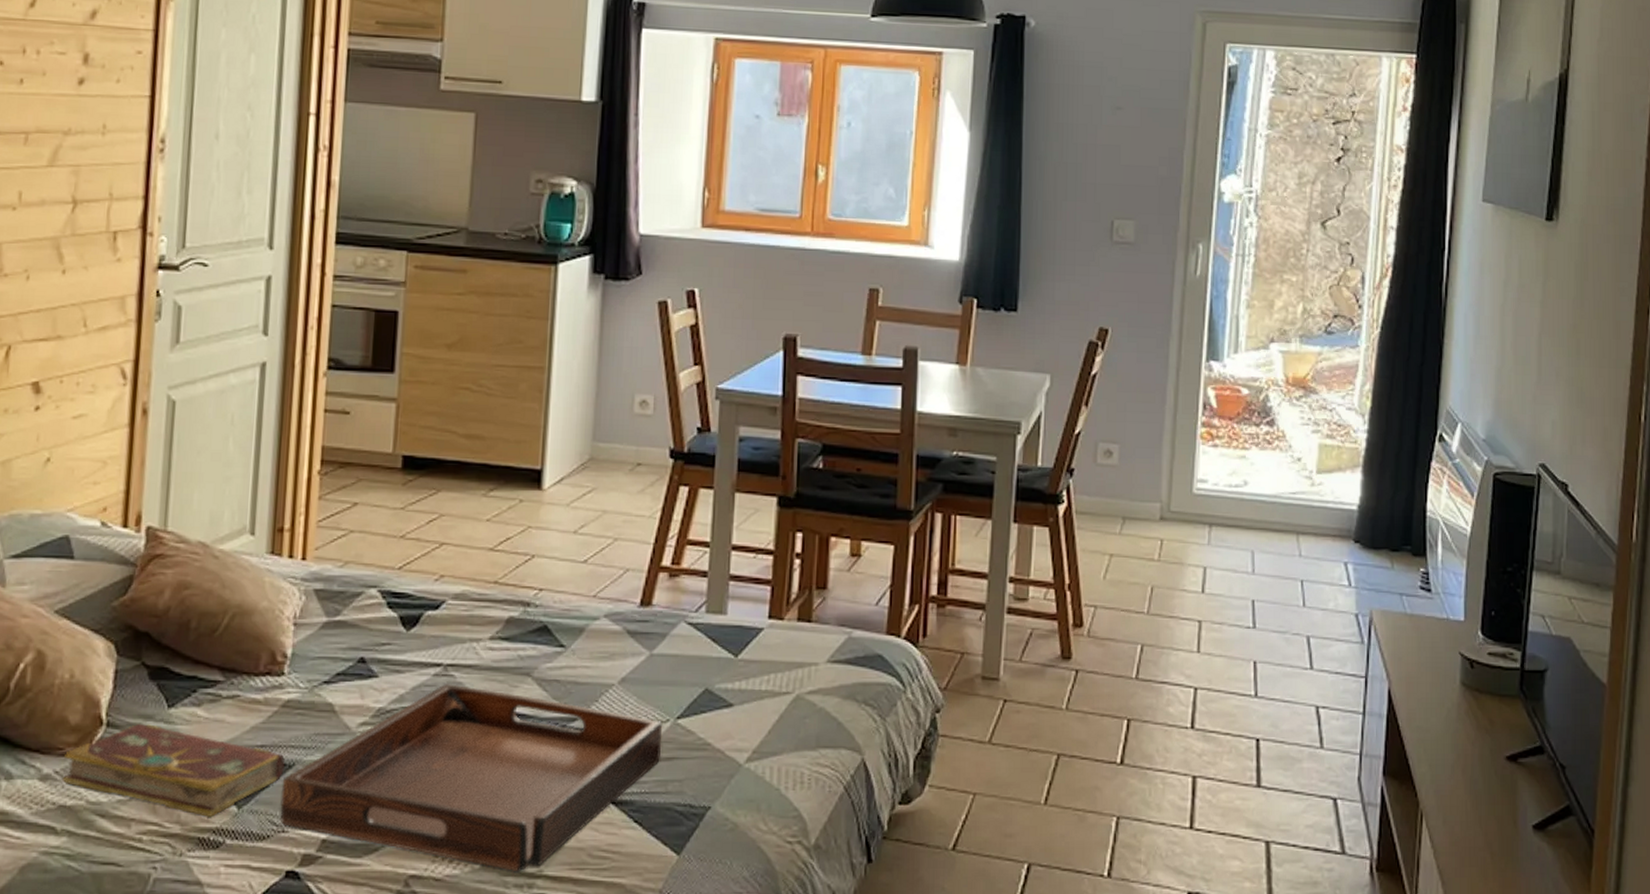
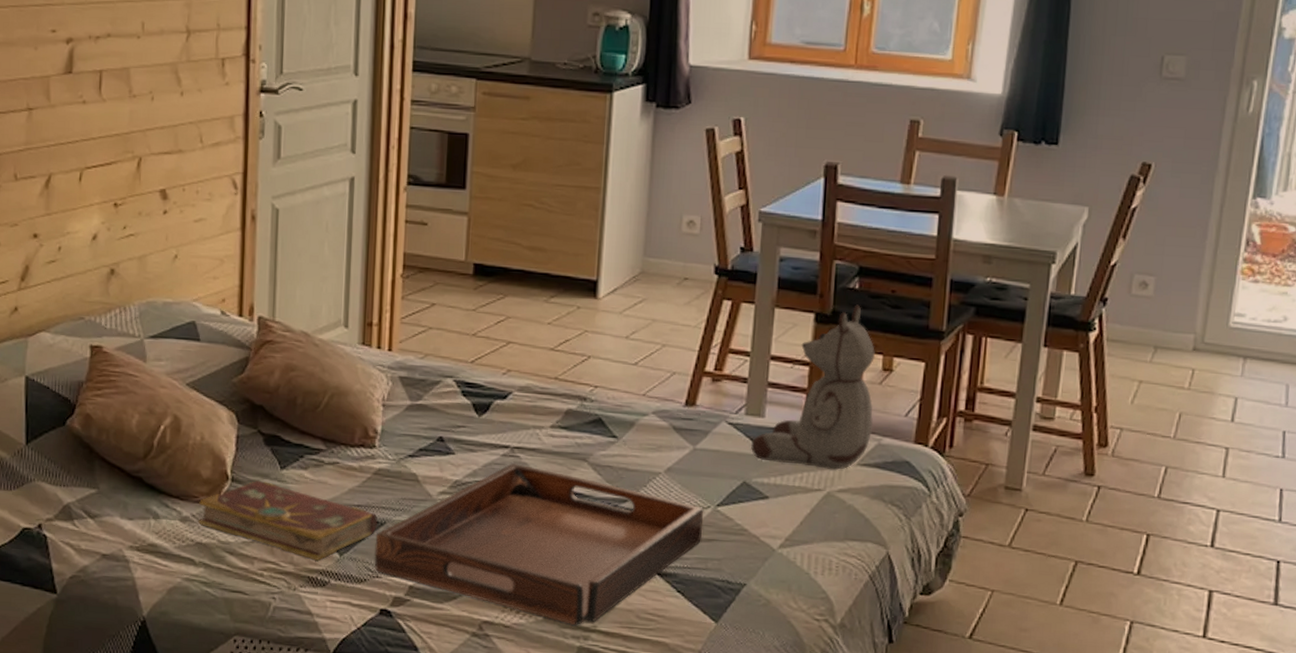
stuffed bear: none [713,485,843,670] -> present [751,304,875,471]

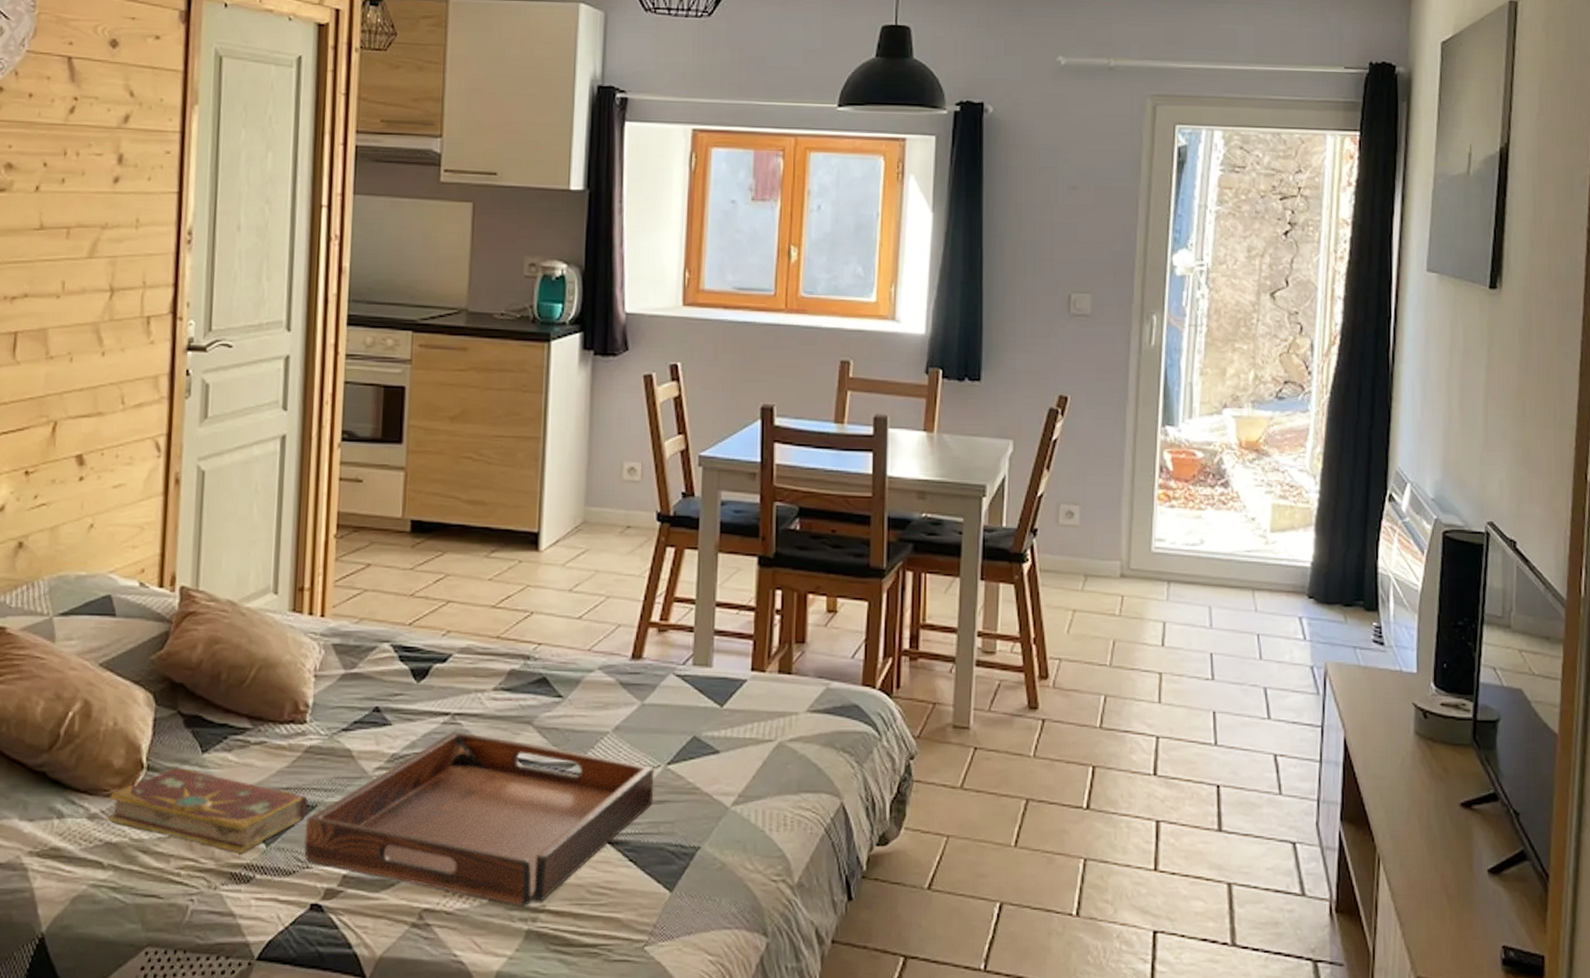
stuffed bear: present [751,304,875,471] -> none [700,546,821,719]

